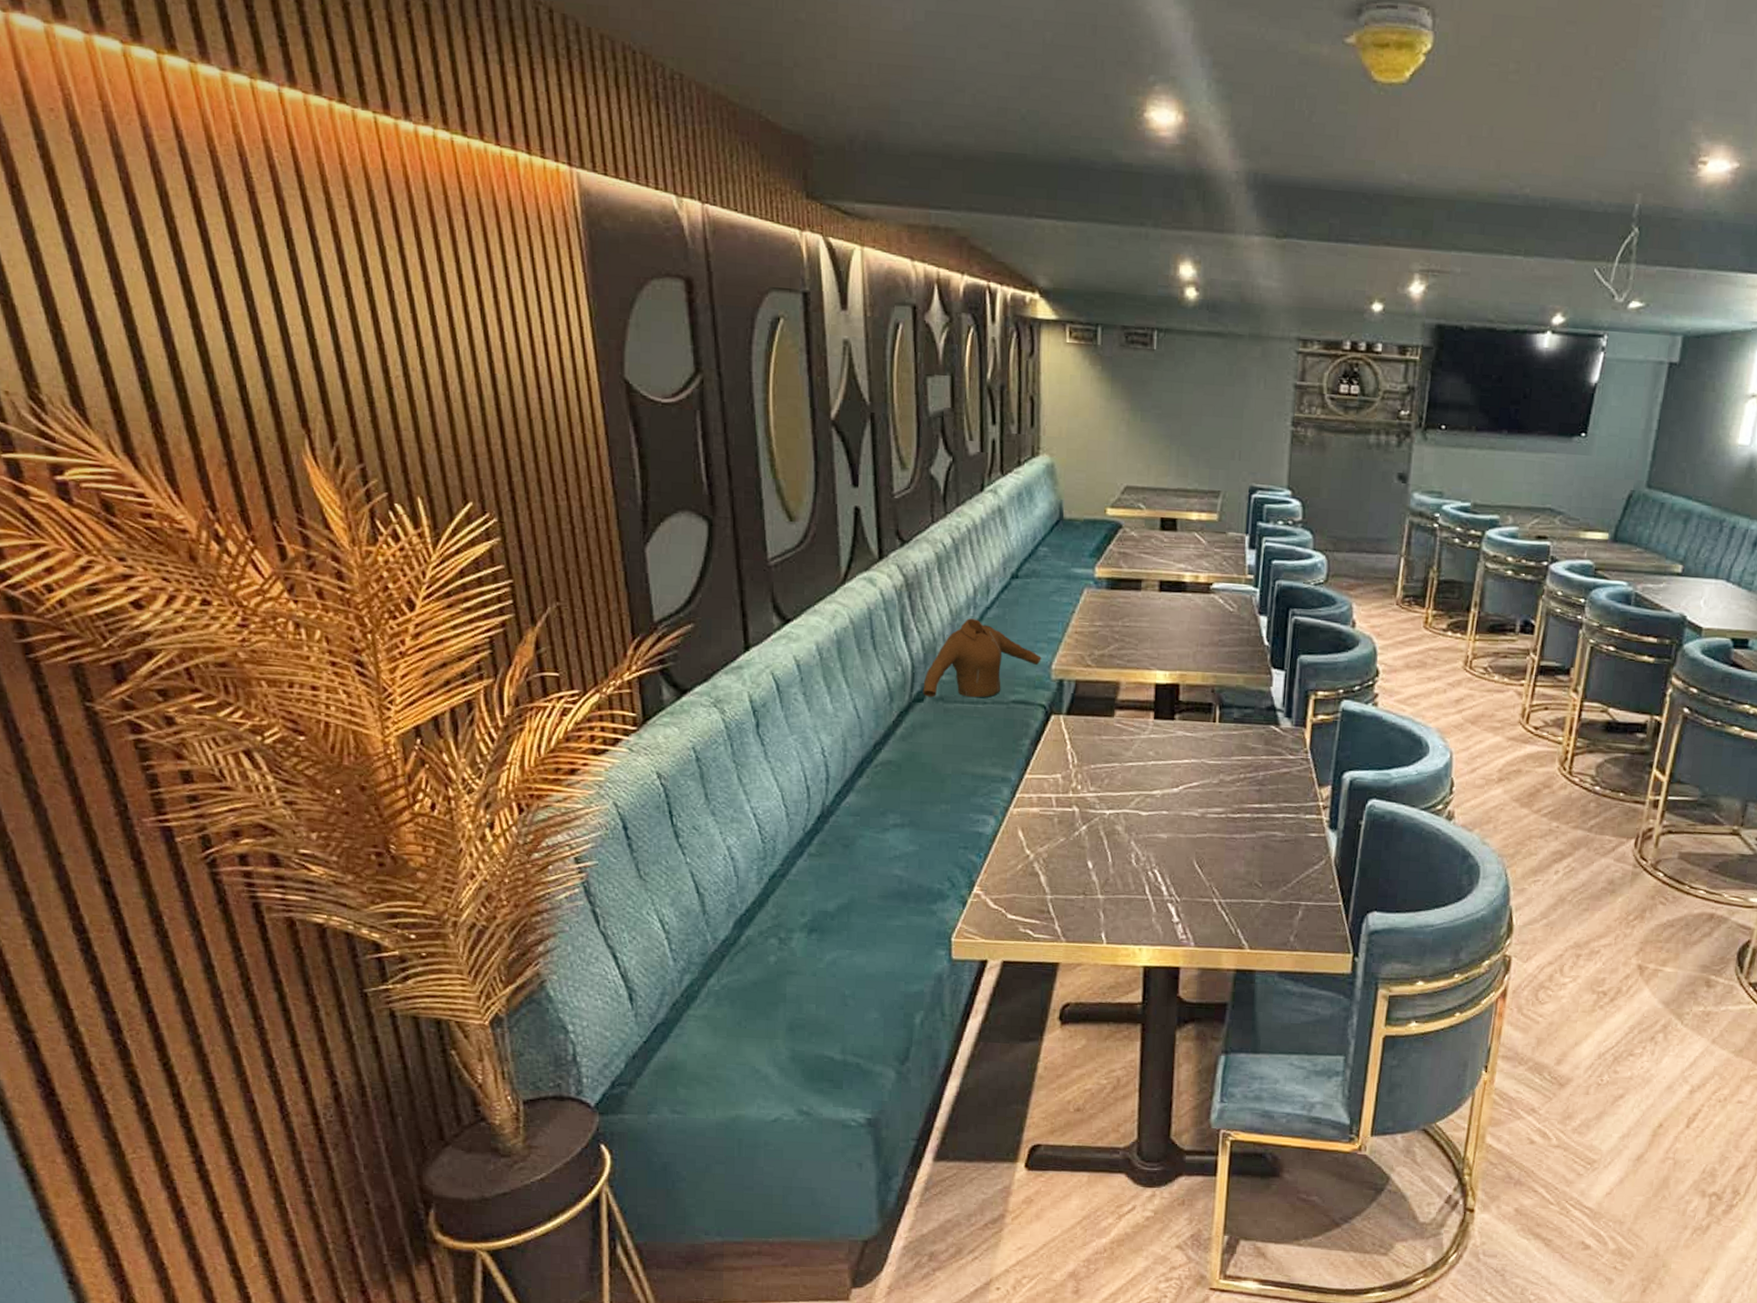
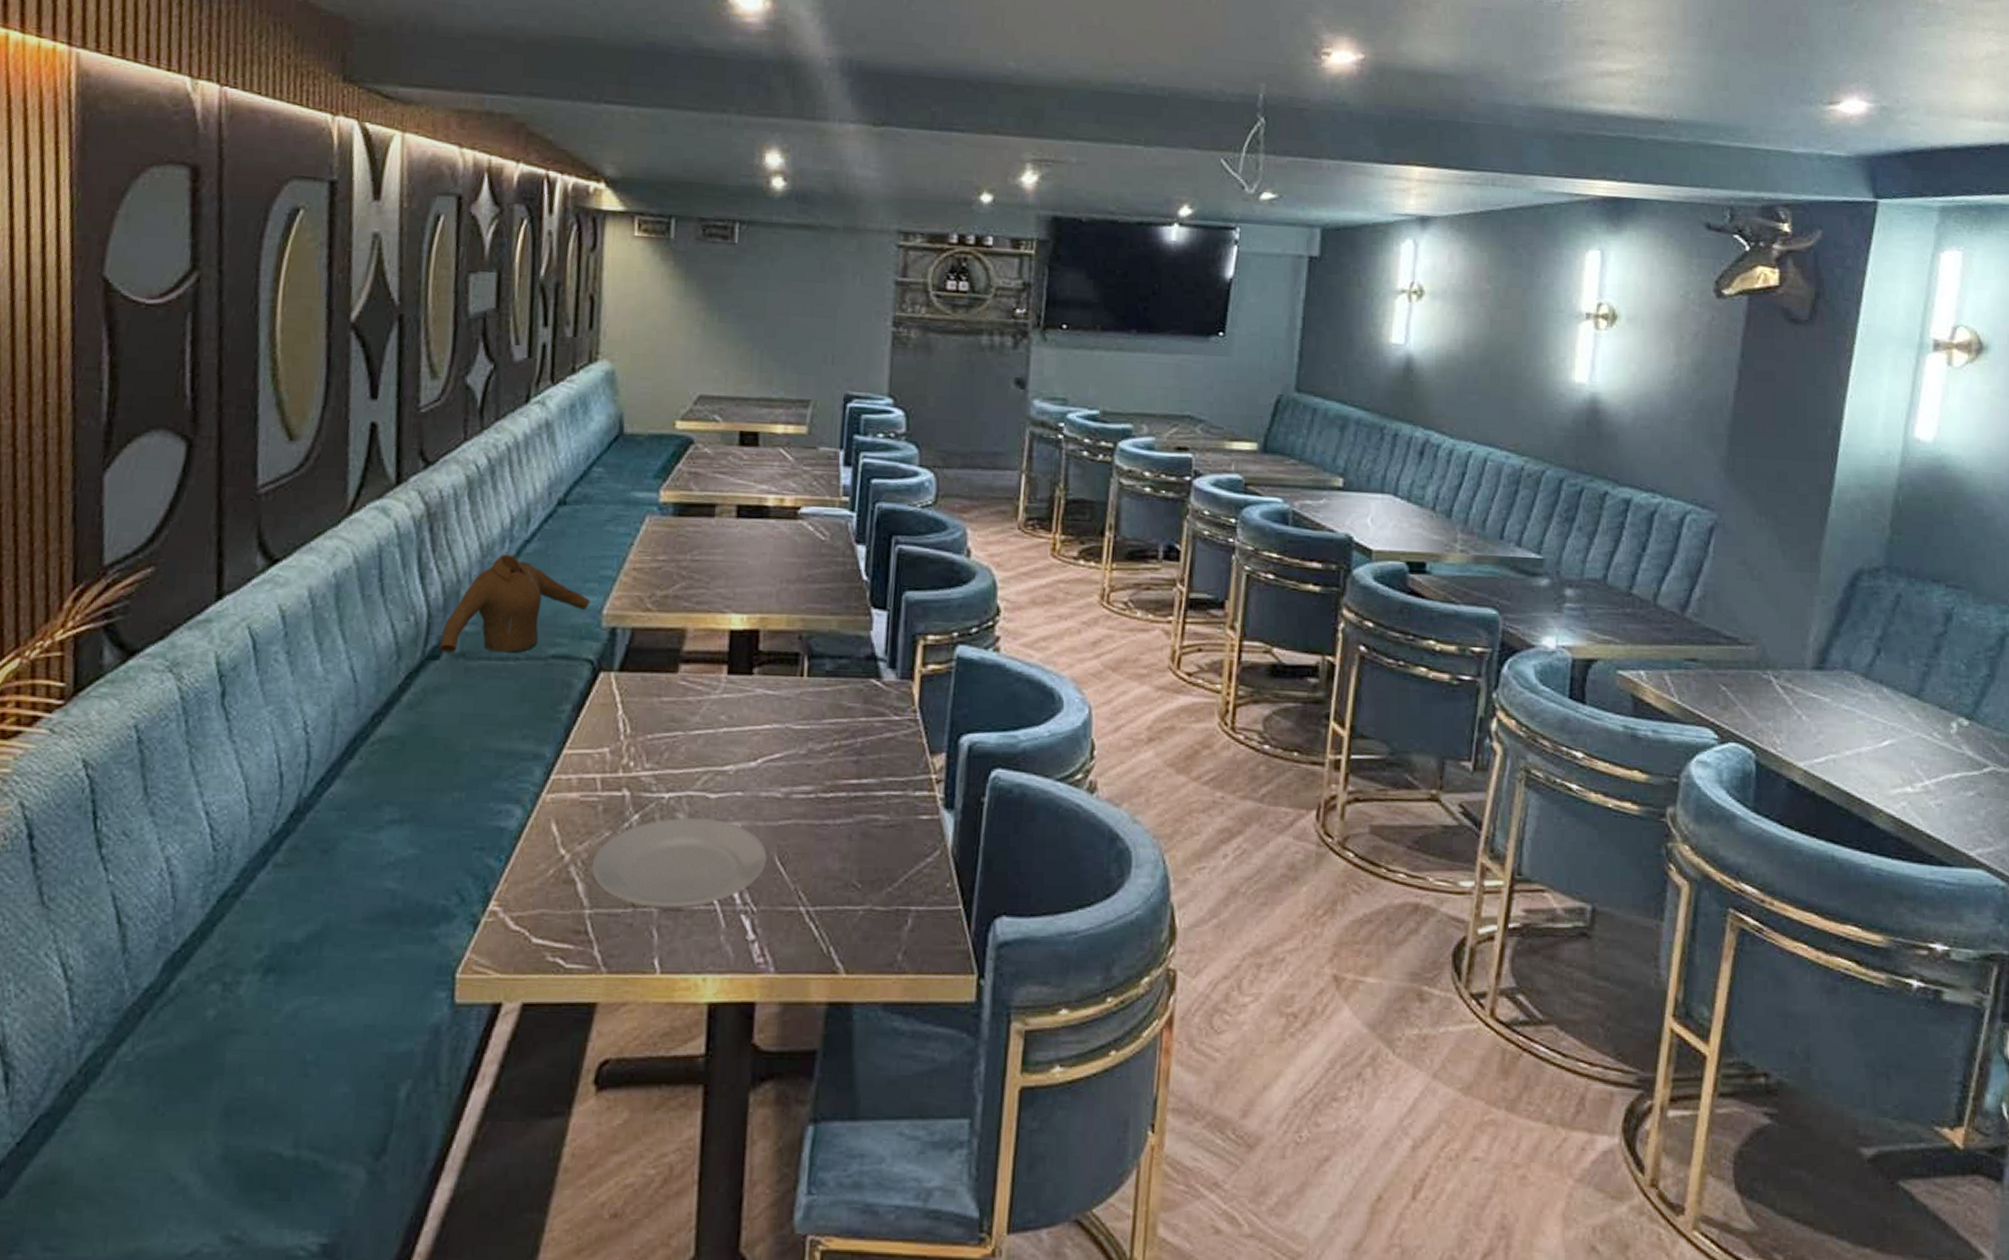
plate: none [1051,829,1188,899] -> present [591,817,767,912]

